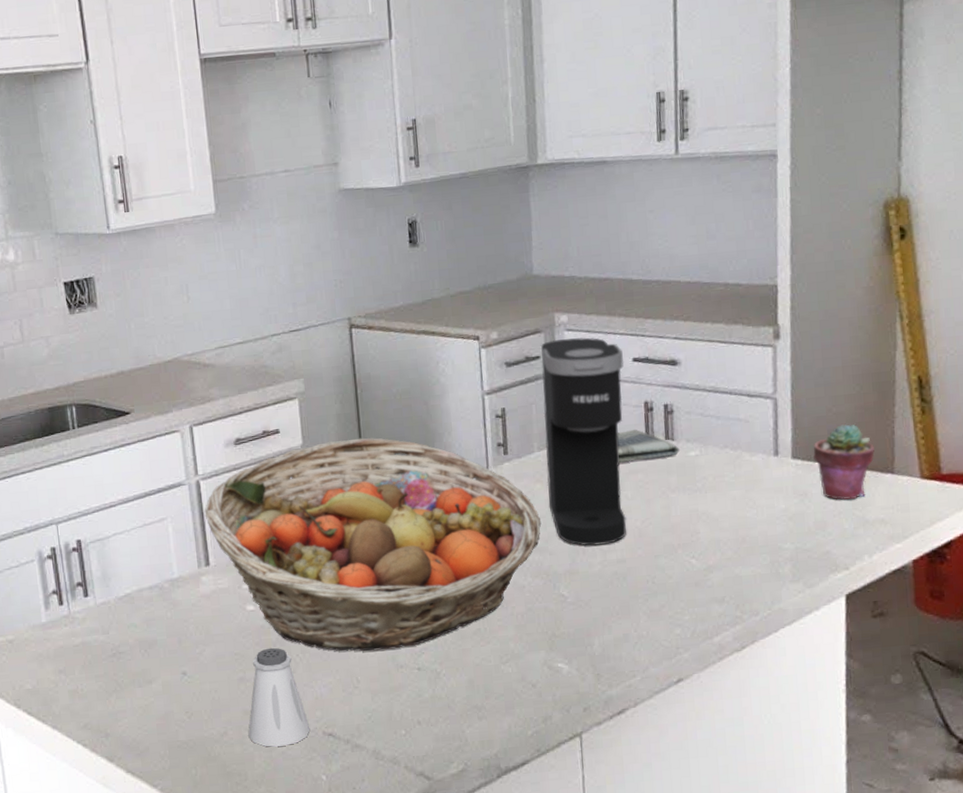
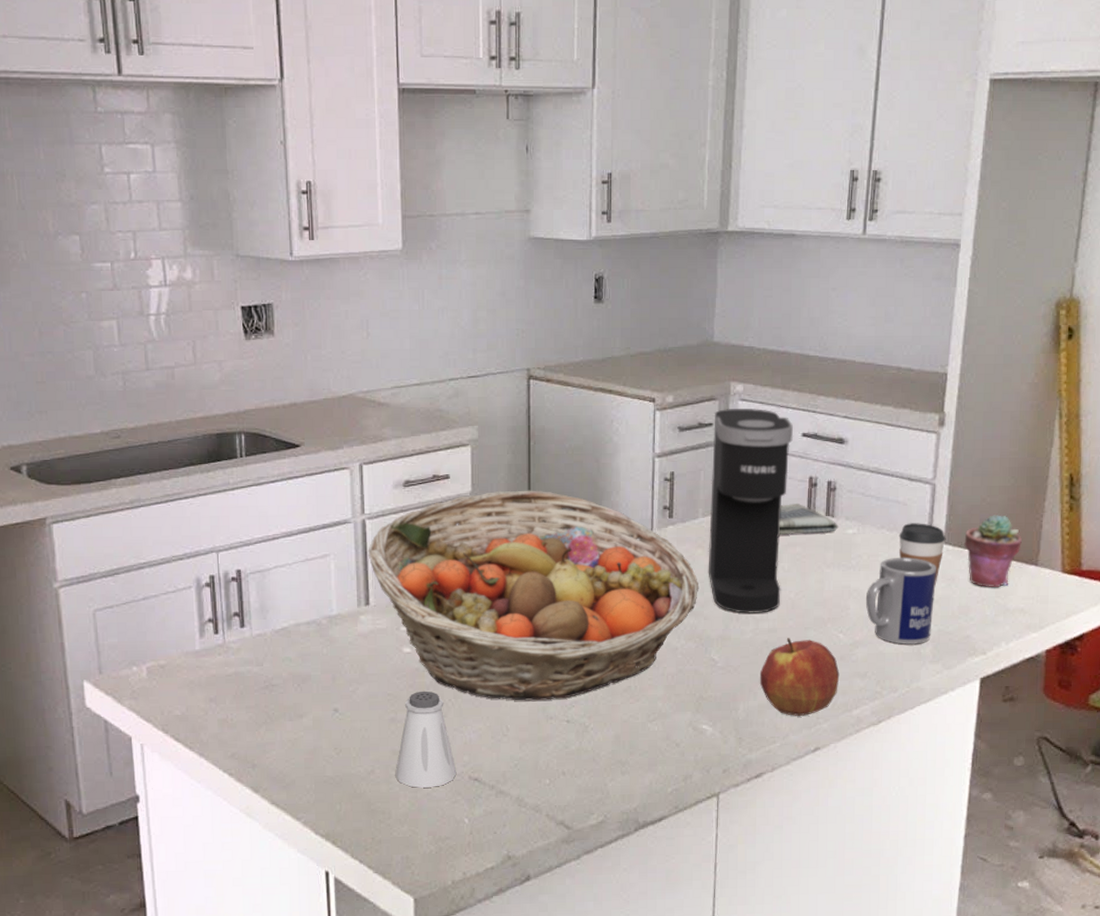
apple: none [612,567,696,648] -> present [759,638,840,716]
mug: none [716,475,788,566] -> present [866,558,936,645]
coffee cup: none [743,439,794,505] -> present [899,523,946,588]

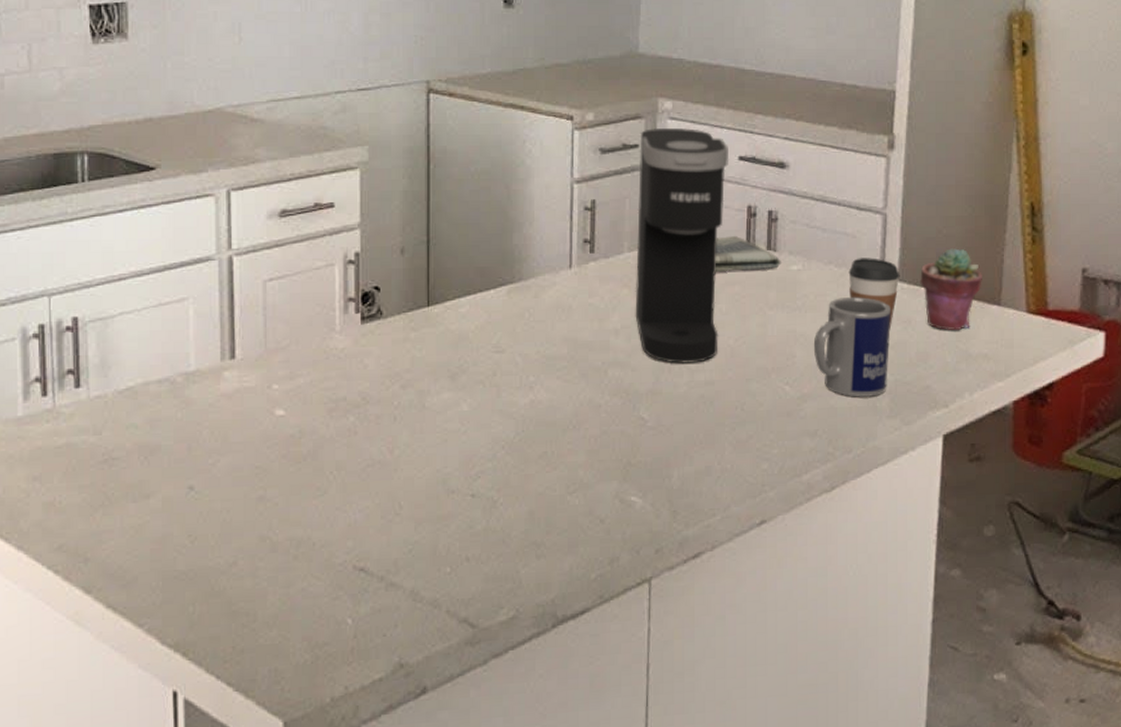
fruit basket: present [368,490,699,701] -> none [235,220,626,472]
saltshaker: present [395,691,457,788] -> none [263,461,338,582]
apple: present [759,638,840,716] -> none [695,391,787,483]

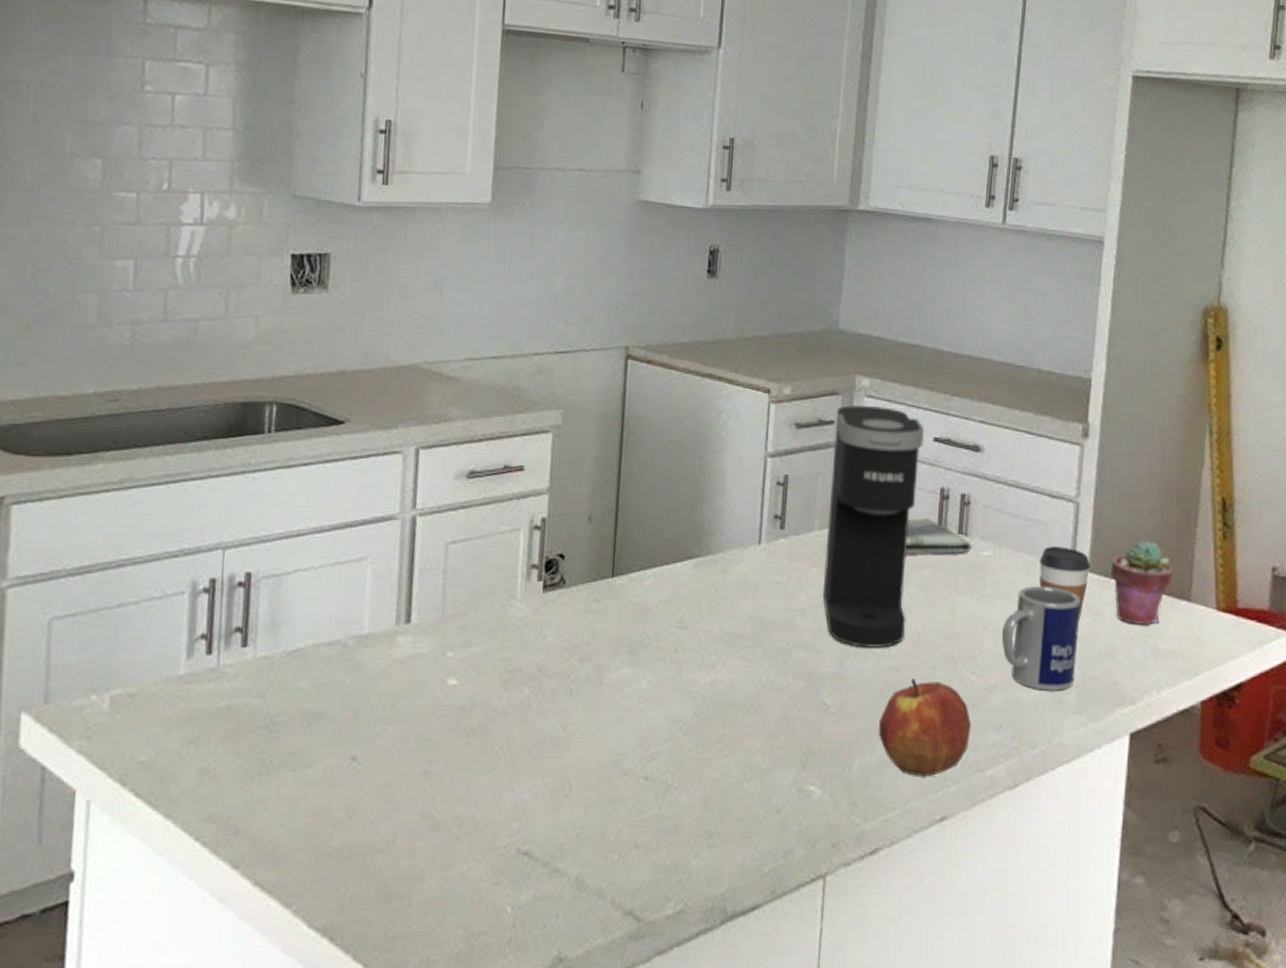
apple: none [695,391,787,483] -> present [878,679,972,776]

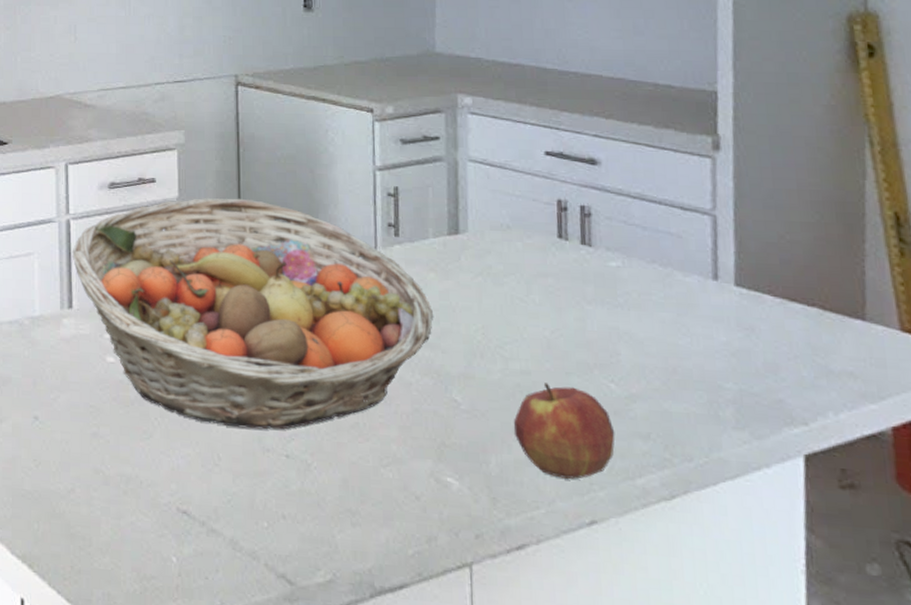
fruit basket: none [415,488,812,751] -> present [72,198,434,430]
coffee maker: present [822,404,924,648] -> none [440,121,534,351]
dish towel: present [905,518,972,555] -> none [524,228,598,264]
mug: present [1002,586,1080,690] -> none [640,298,731,405]
coffee cup: present [1039,546,1091,624] -> none [675,259,738,338]
potted succulent: present [1111,540,1173,626] -> none [761,255,840,344]

